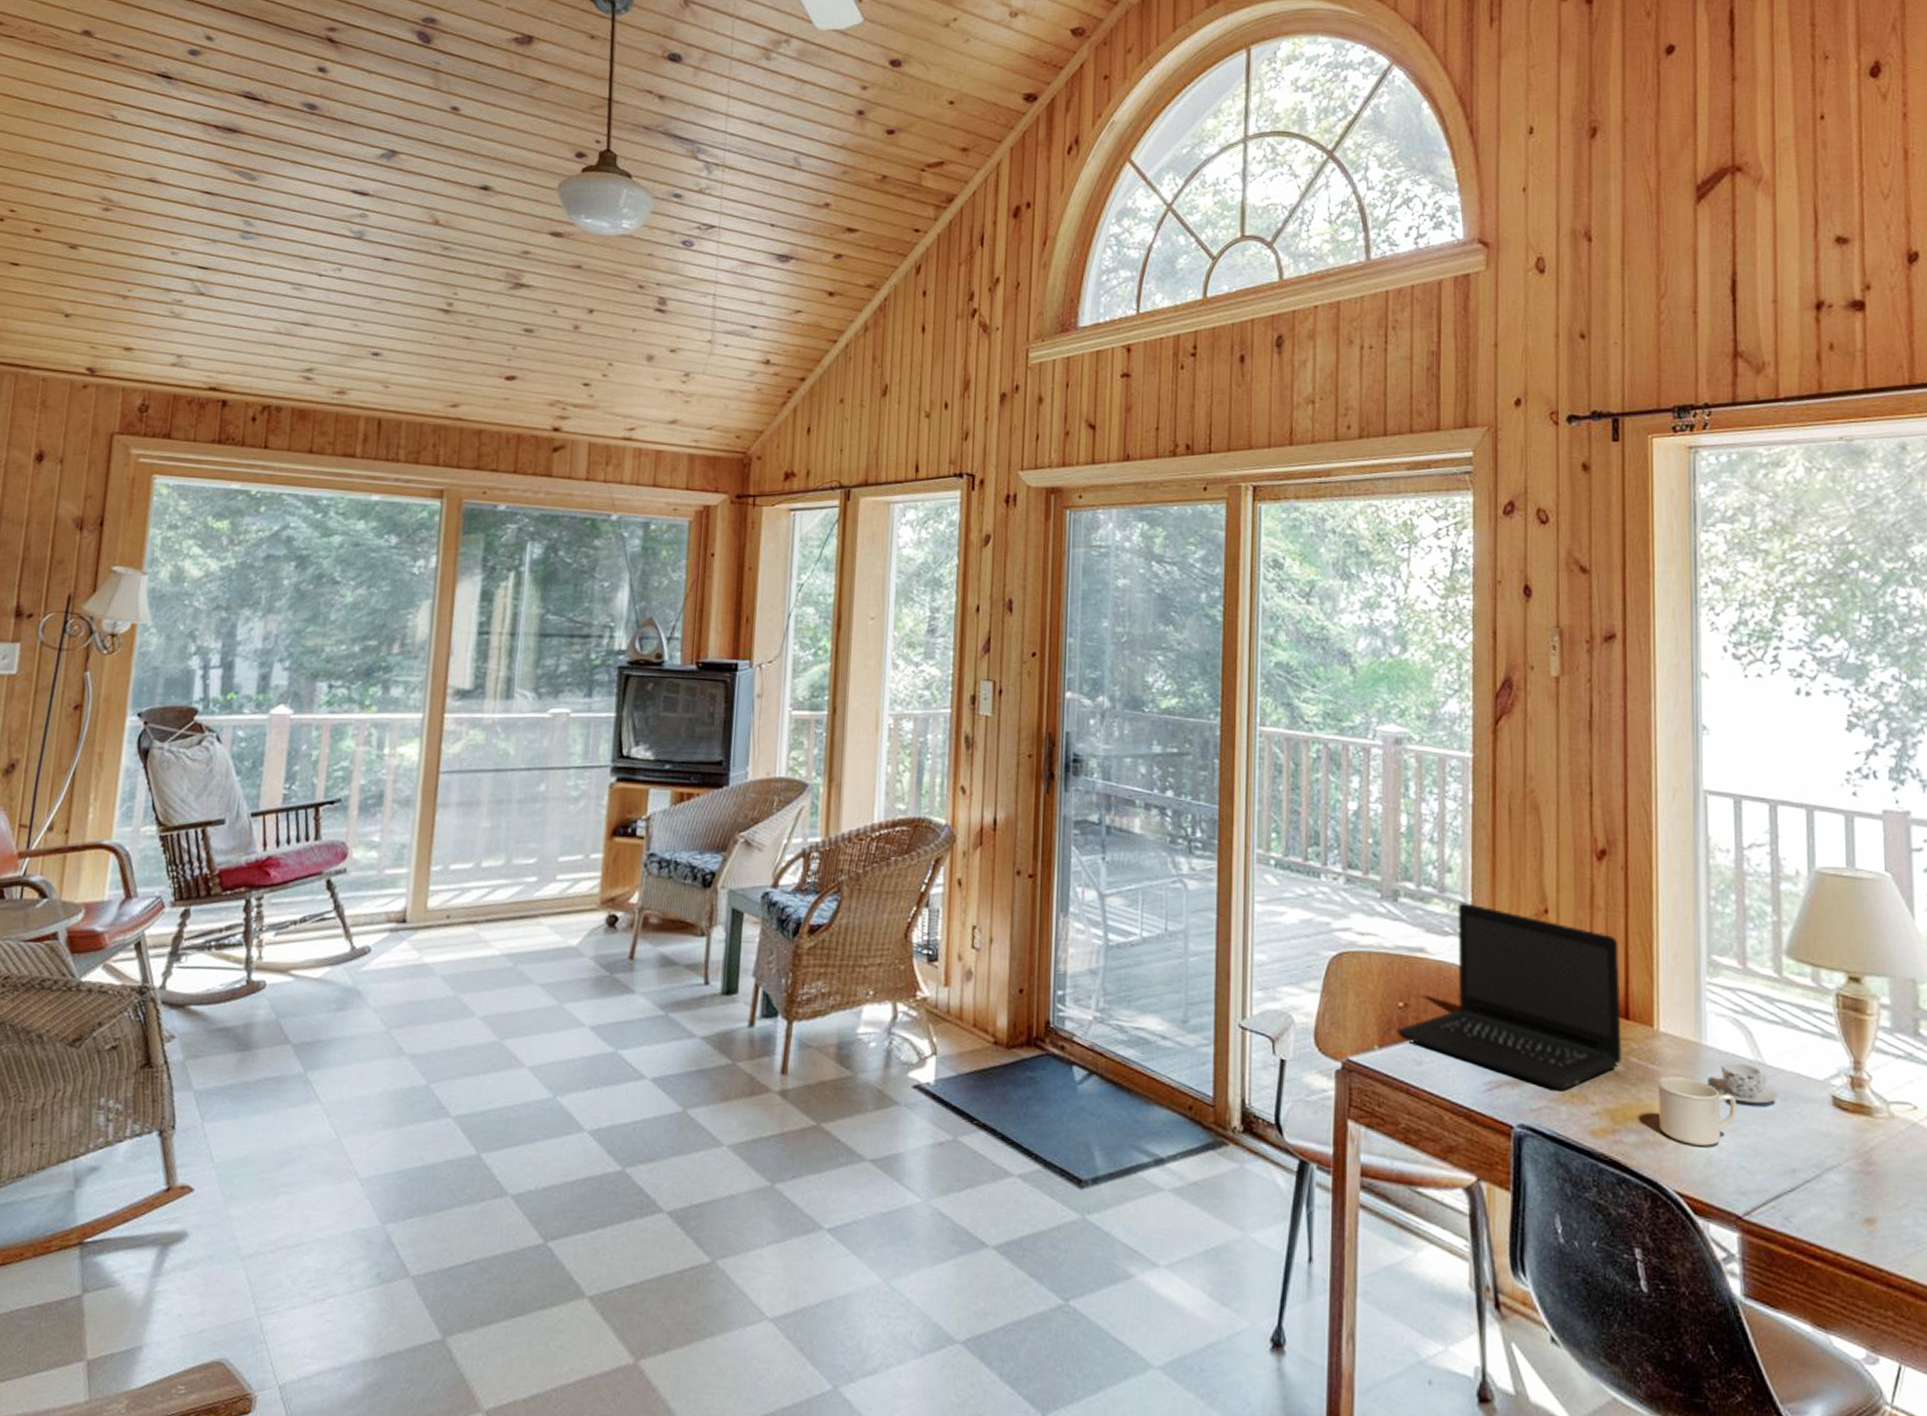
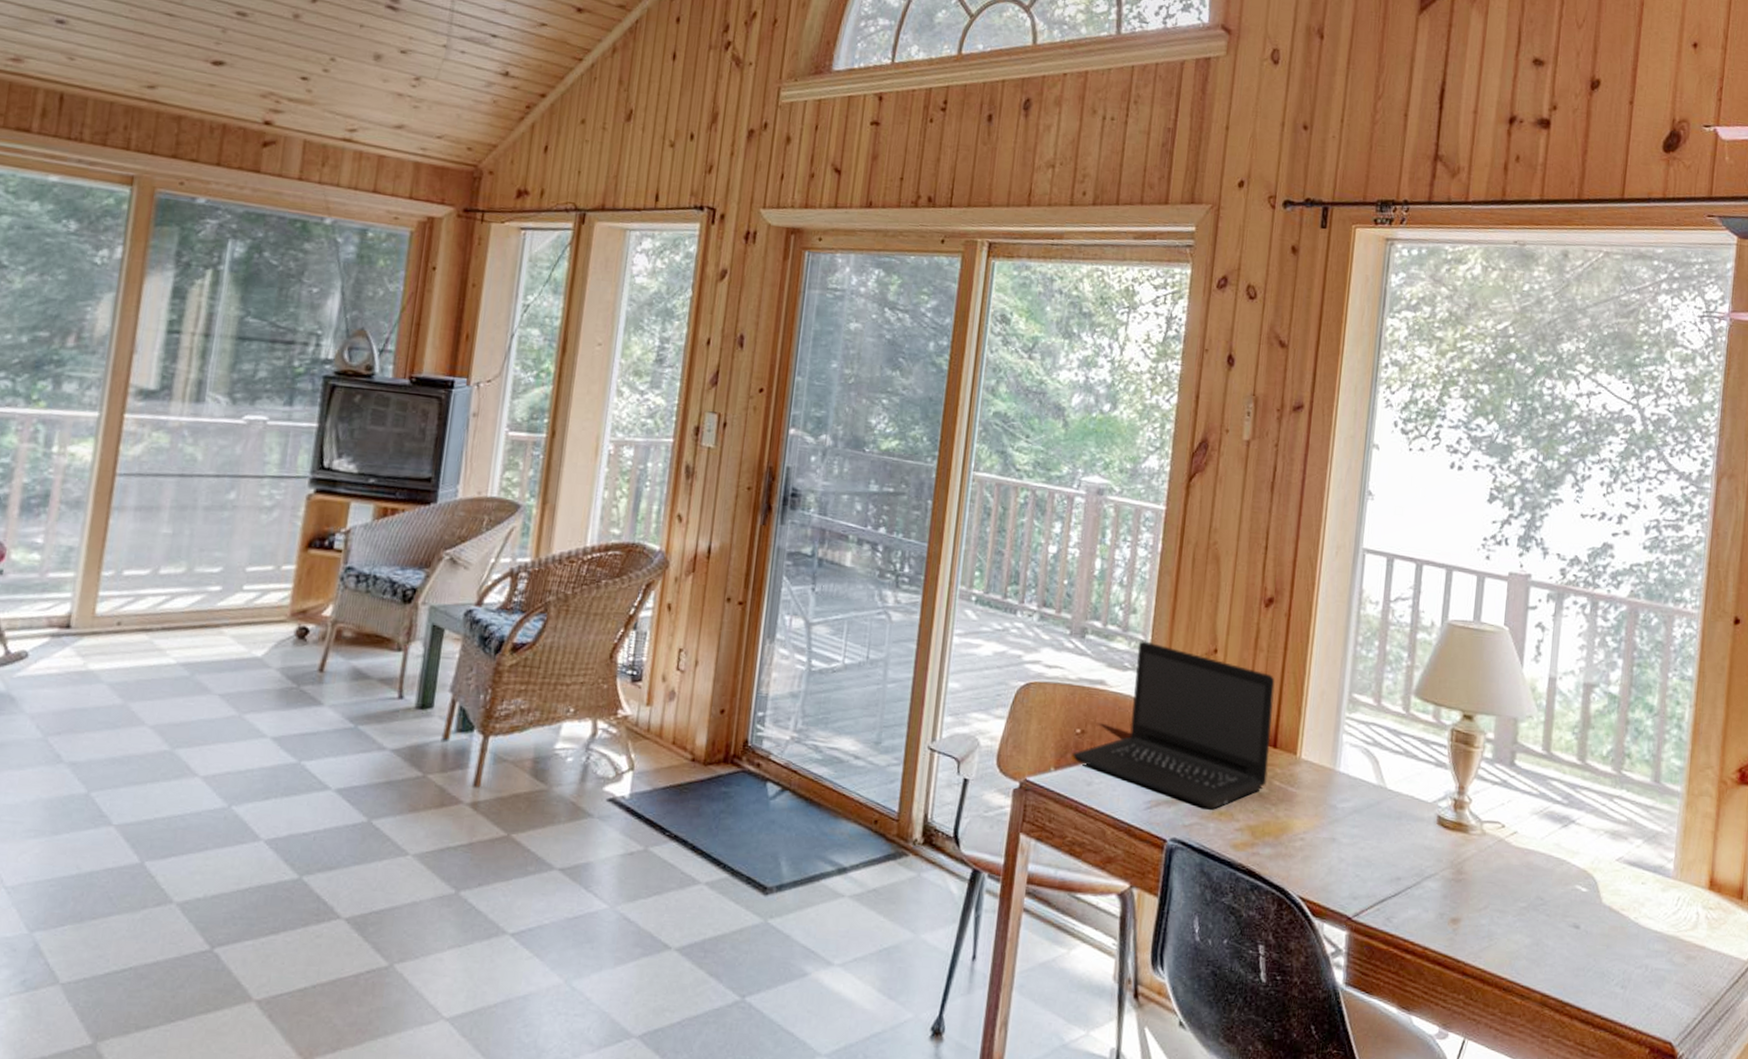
mug: present [1657,1076,1737,1147] -> none [1291,798,1359,858]
teacup: present [1707,1062,1779,1104] -> none [1336,786,1394,822]

